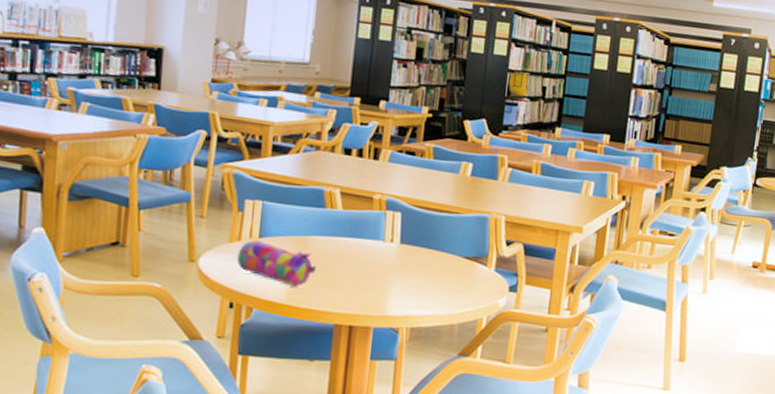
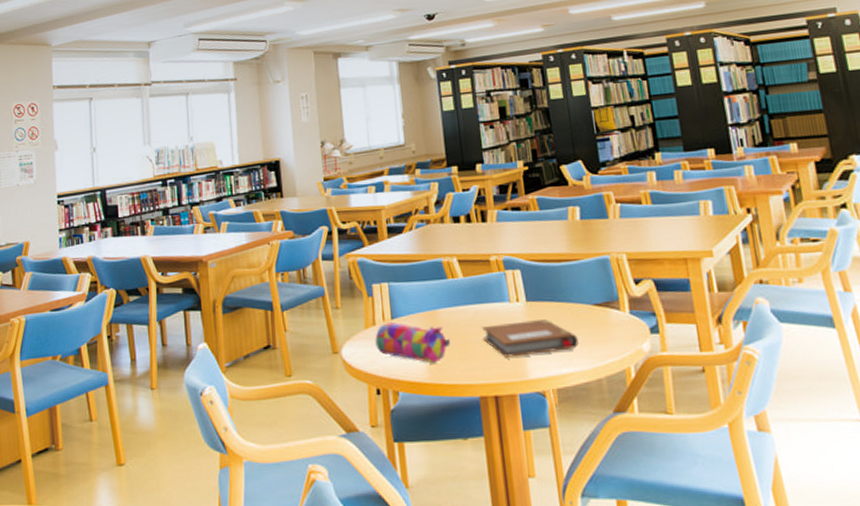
notebook: none [350,260,441,294] -> present [482,319,579,358]

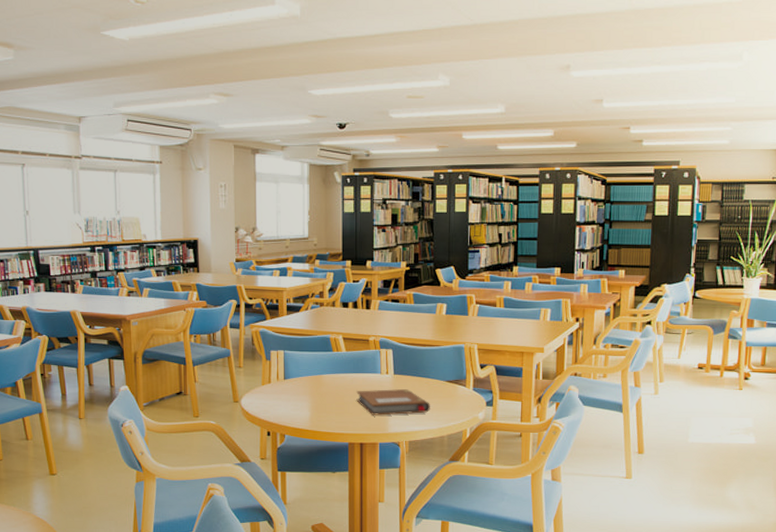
pencil case: present [375,321,450,364] -> none [269,381,330,416]

